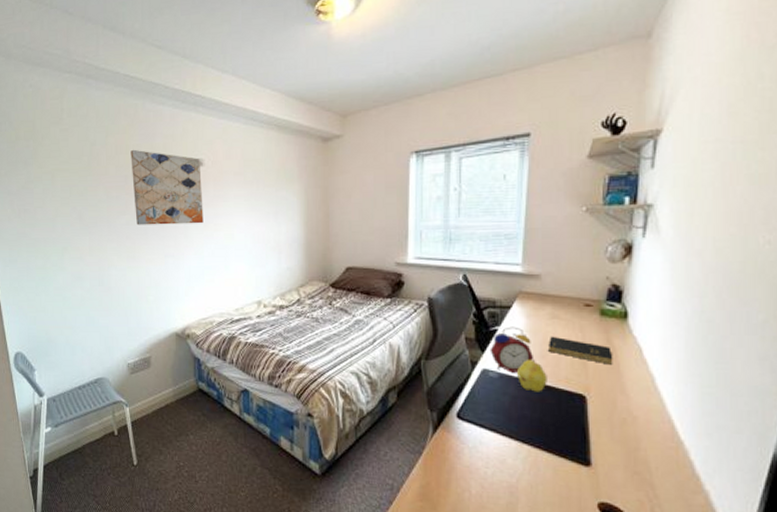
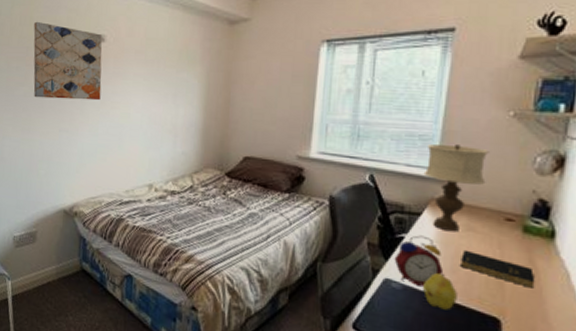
table lamp: none [510,241,567,321] -> present [423,144,489,232]

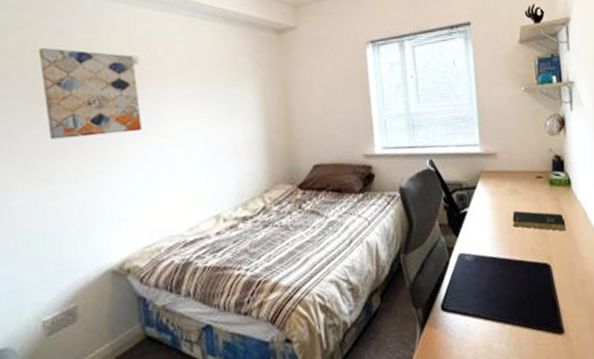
alarm clock: present [394,235,444,286] -> none [463,206,503,253]
table lamp: present [423,144,489,232] -> none [469,121,517,198]
fruit: present [423,273,457,310] -> none [490,235,517,269]

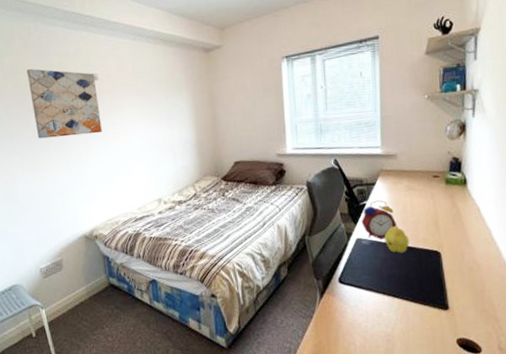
alarm clock: none [463,206,503,253] -> present [361,200,397,239]
fruit: none [490,235,517,269] -> present [385,225,409,253]
book: present [512,210,566,231] -> none [407,204,459,224]

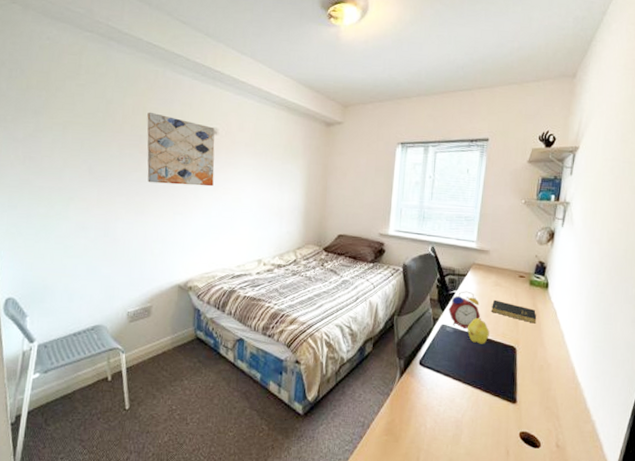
book: none [407,204,459,224] -> present [492,299,537,324]

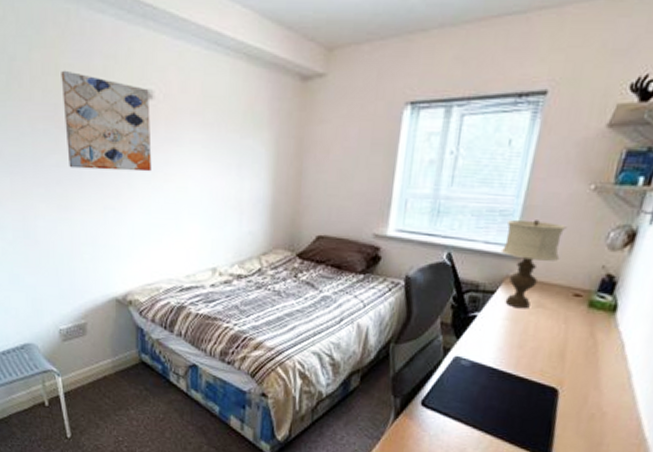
alarm clock: present [448,291,481,328] -> none [465,313,512,362]
fruit: present [467,317,489,344] -> none [490,348,522,383]
table lamp: none [468,224,510,287] -> present [500,220,567,309]
book: present [492,299,537,324] -> none [527,325,594,359]

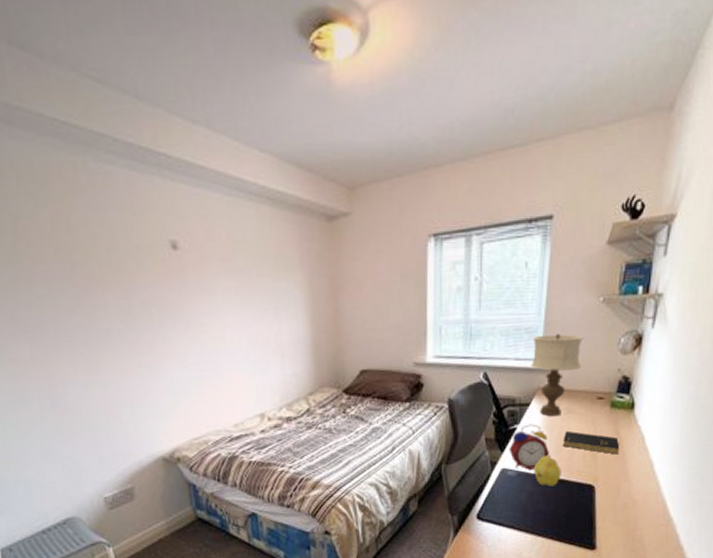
wall art: present [61,70,152,172] -> none [74,226,185,328]
alarm clock: none [465,313,512,362] -> present [509,424,550,470]
fruit: none [490,348,522,383] -> present [534,454,561,487]
book: none [527,325,594,359] -> present [563,430,620,455]

